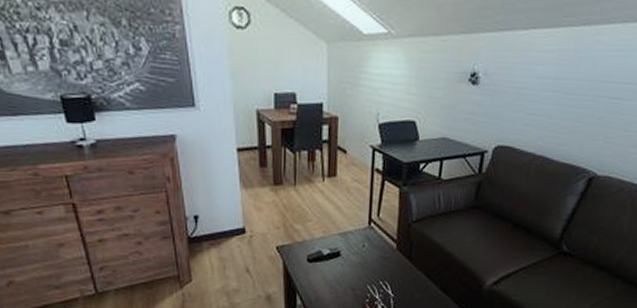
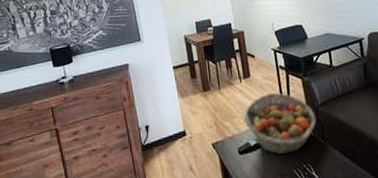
fruit basket: none [319,198,407,269] -> present [243,92,317,155]

